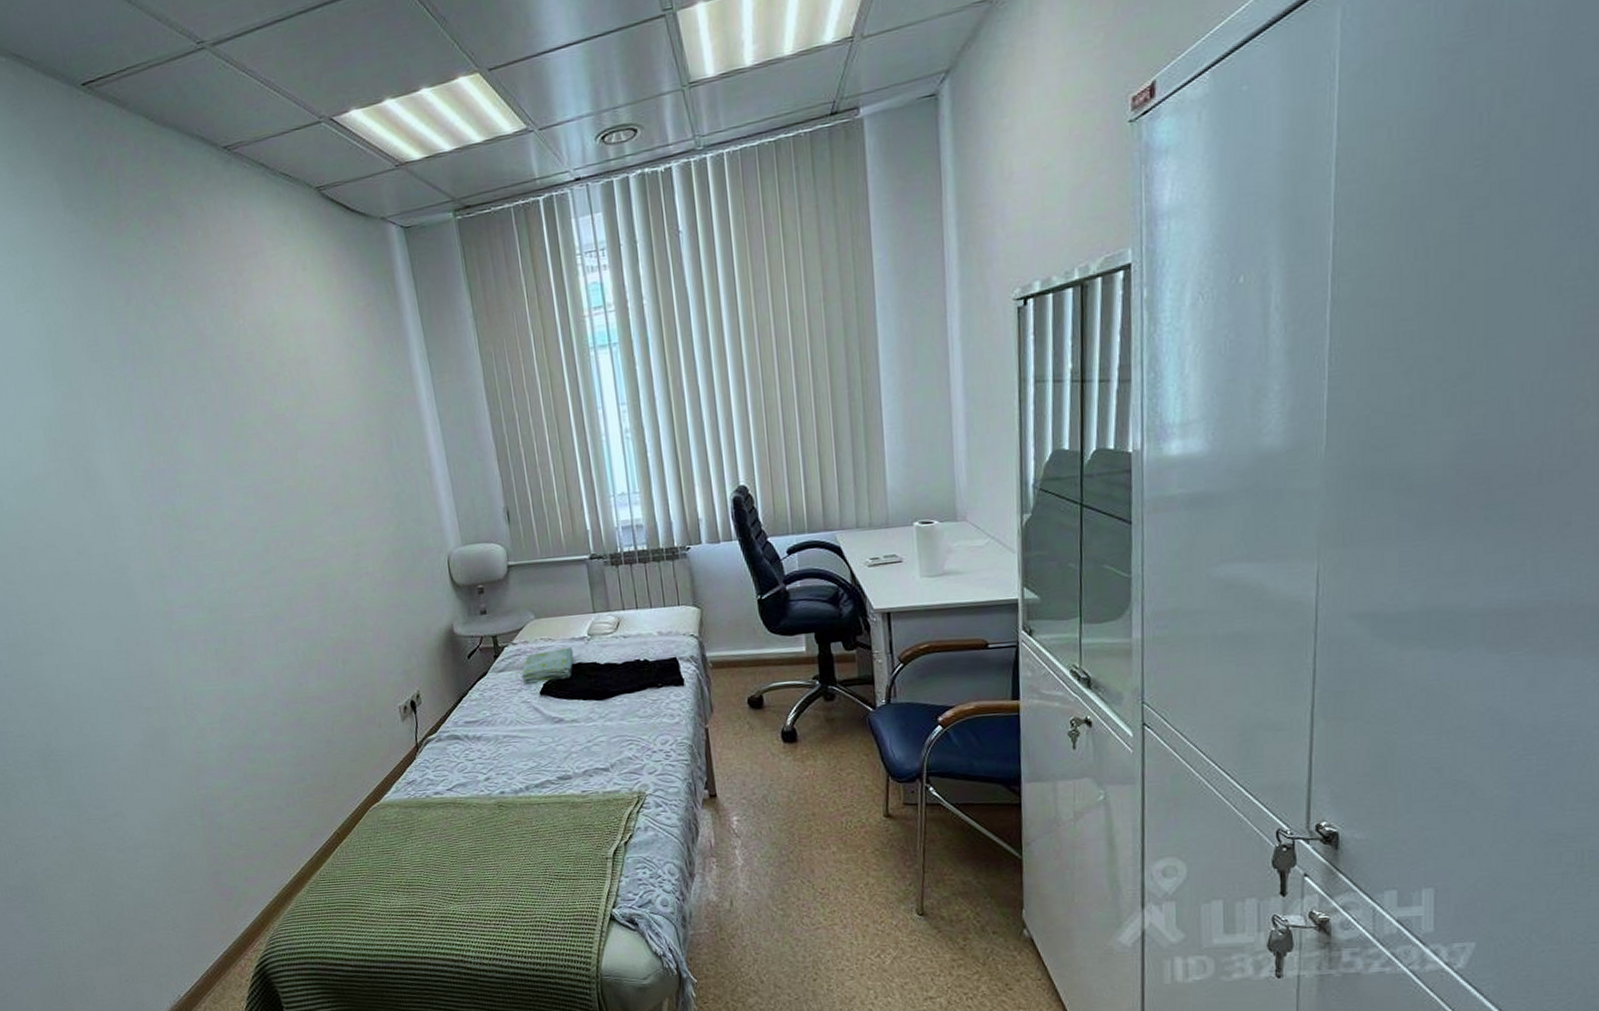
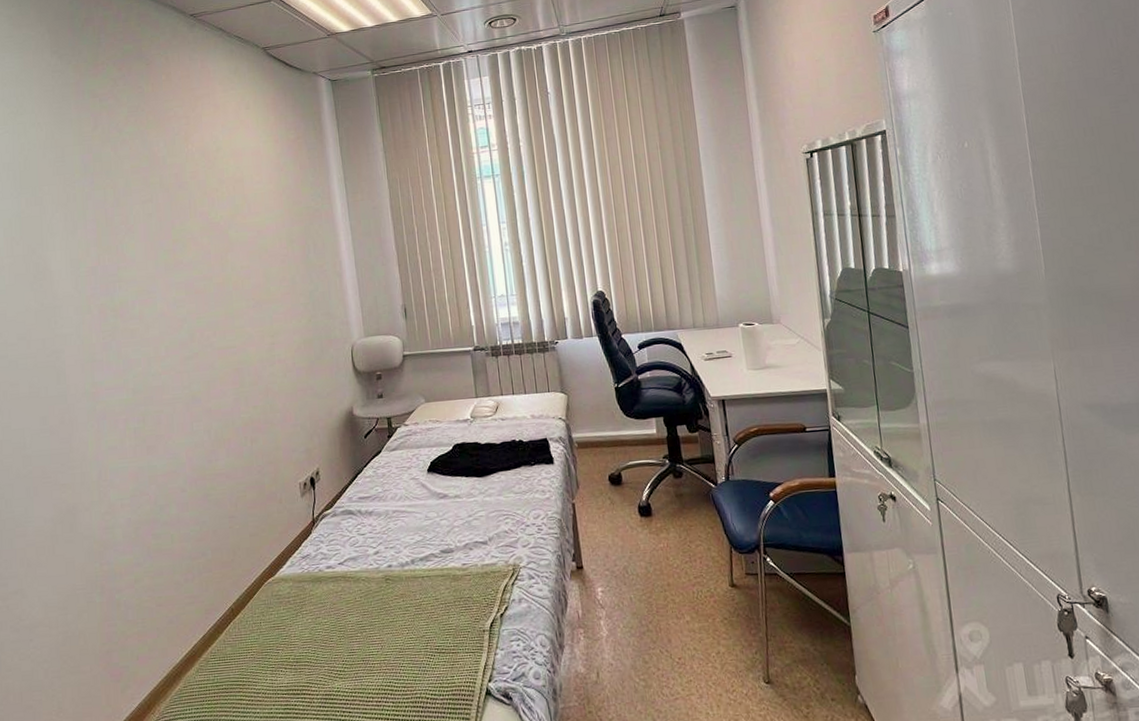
towel: present [521,648,574,684] -> none [411,429,458,462]

